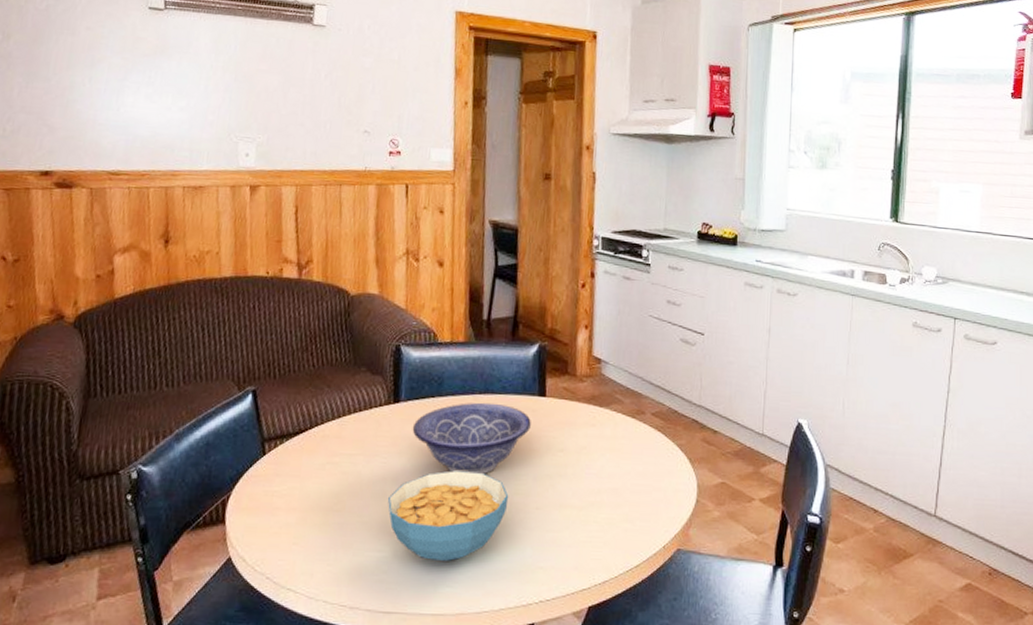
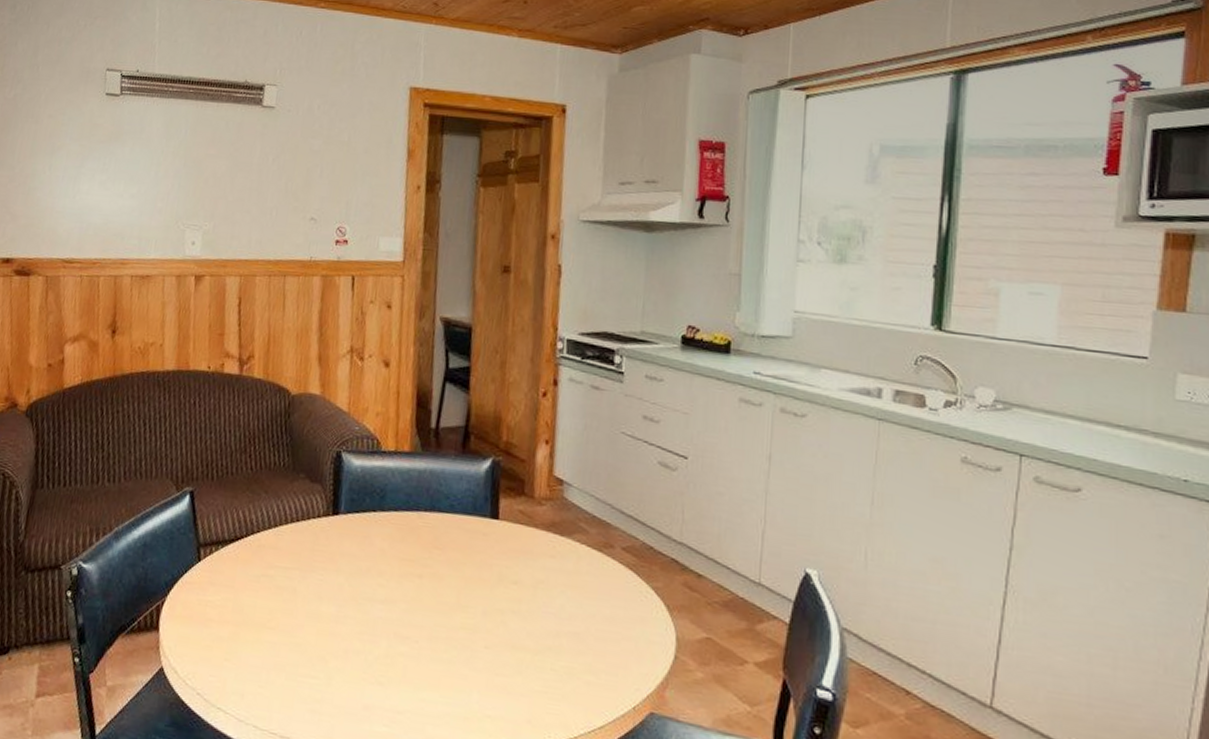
cereal bowl: present [388,470,509,561] -> none [323,595,455,697]
decorative bowl: present [412,402,531,475] -> none [351,520,482,603]

